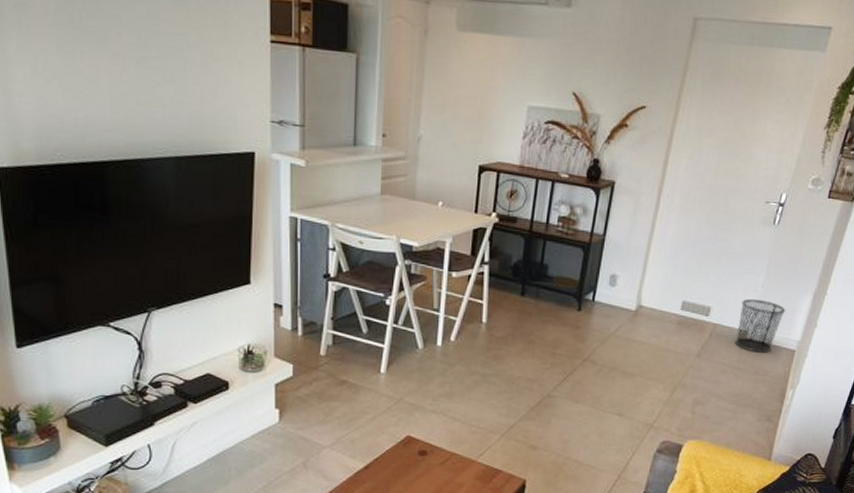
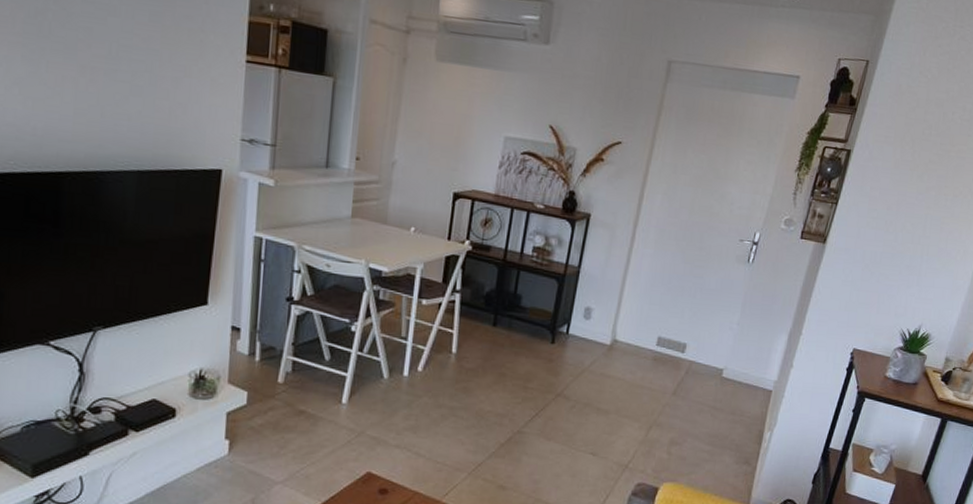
waste bin: present [735,298,786,353] -> none [711,336,762,393]

